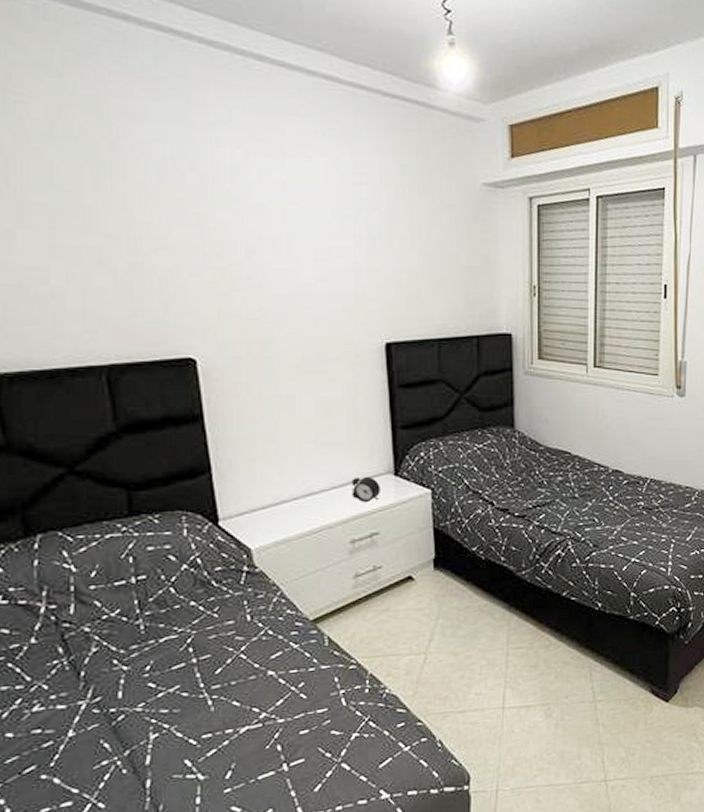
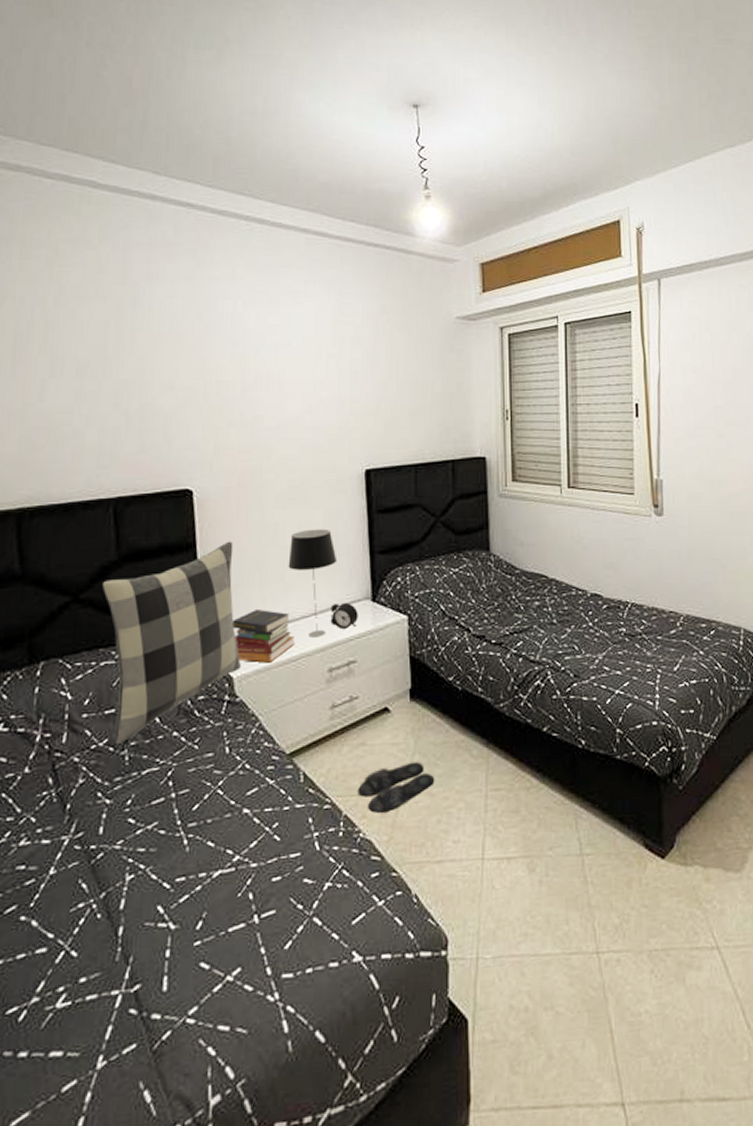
pillow: none [99,413,259,615] -> present [101,541,241,745]
books: none [248,483,316,535] -> present [232,610,295,663]
table lamp: none [305,402,358,510] -> present [288,528,338,638]
slippers: none [382,625,457,671] -> present [357,761,434,813]

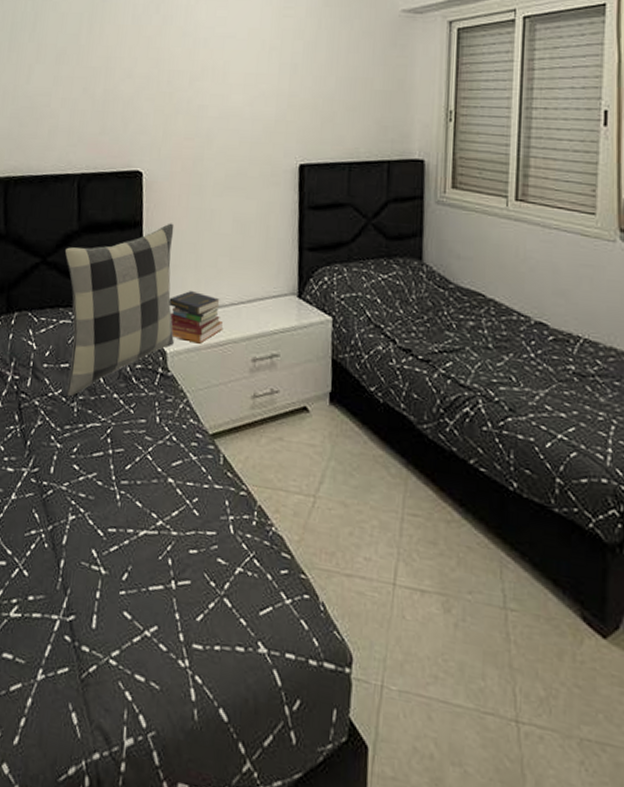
table lamp: present [288,528,338,638] -> none [221,219,267,326]
alarm clock: present [330,602,358,630] -> none [257,295,284,323]
slippers: present [357,761,434,813] -> none [272,467,349,512]

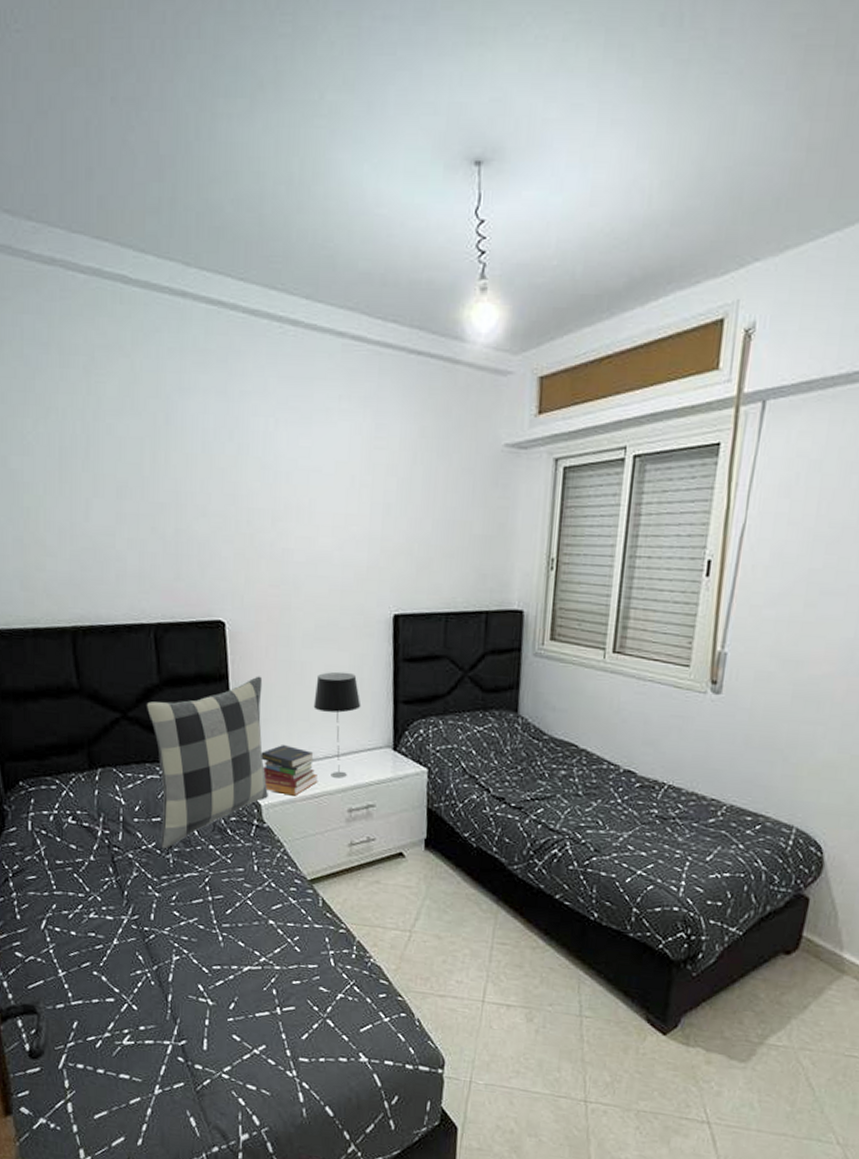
table lamp: none [221,219,267,326] -> present [313,671,361,779]

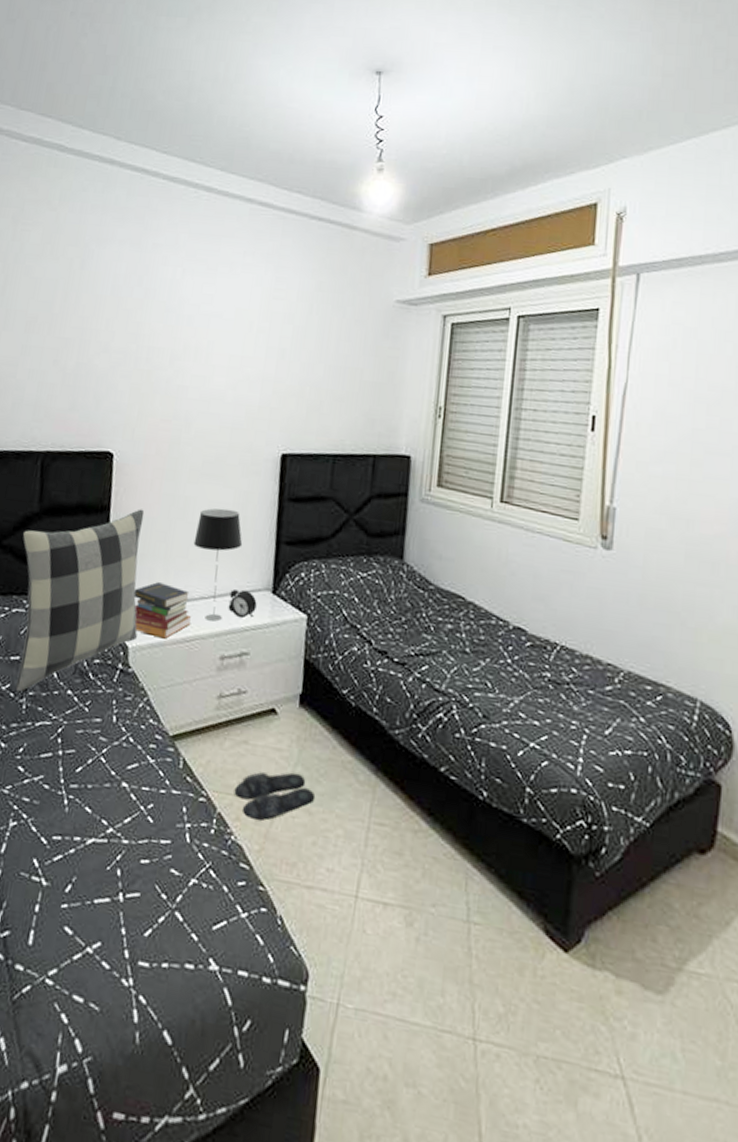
alarm clock: none [352,748,379,775] -> present [228,589,257,619]
slippers: none [370,905,442,945] -> present [234,772,314,821]

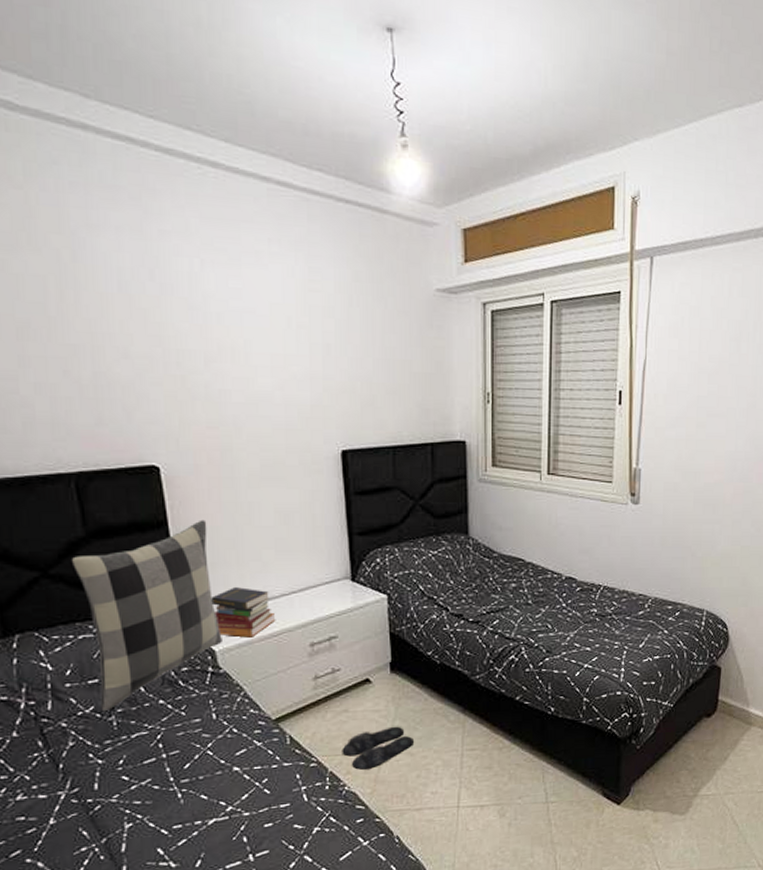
table lamp: present [193,508,243,622] -> none [265,509,316,614]
alarm clock: present [228,589,257,619] -> none [310,581,338,608]

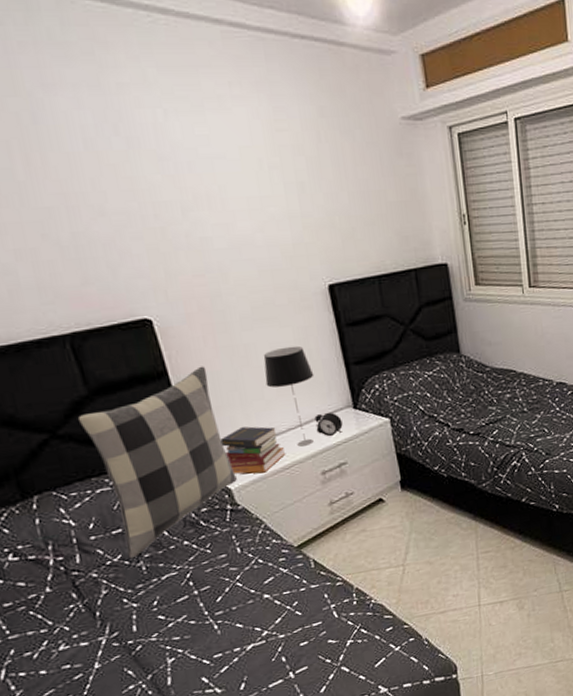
table lamp: none [265,509,316,614] -> present [263,345,314,447]
alarm clock: none [310,581,338,608] -> present [314,412,343,437]
slippers: present [342,726,413,770] -> none [364,538,431,583]

